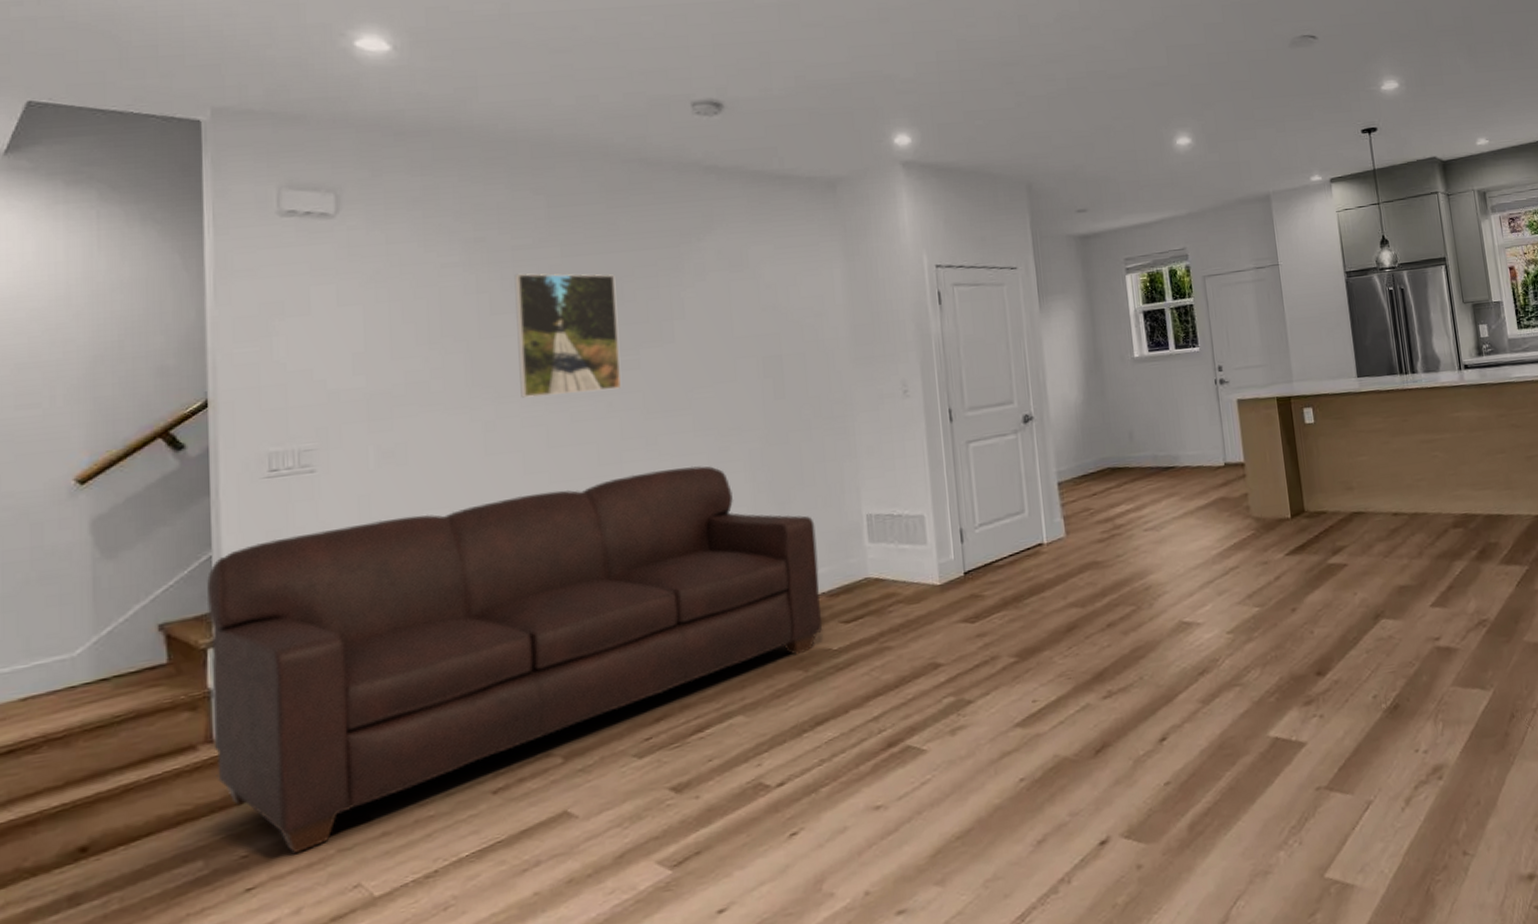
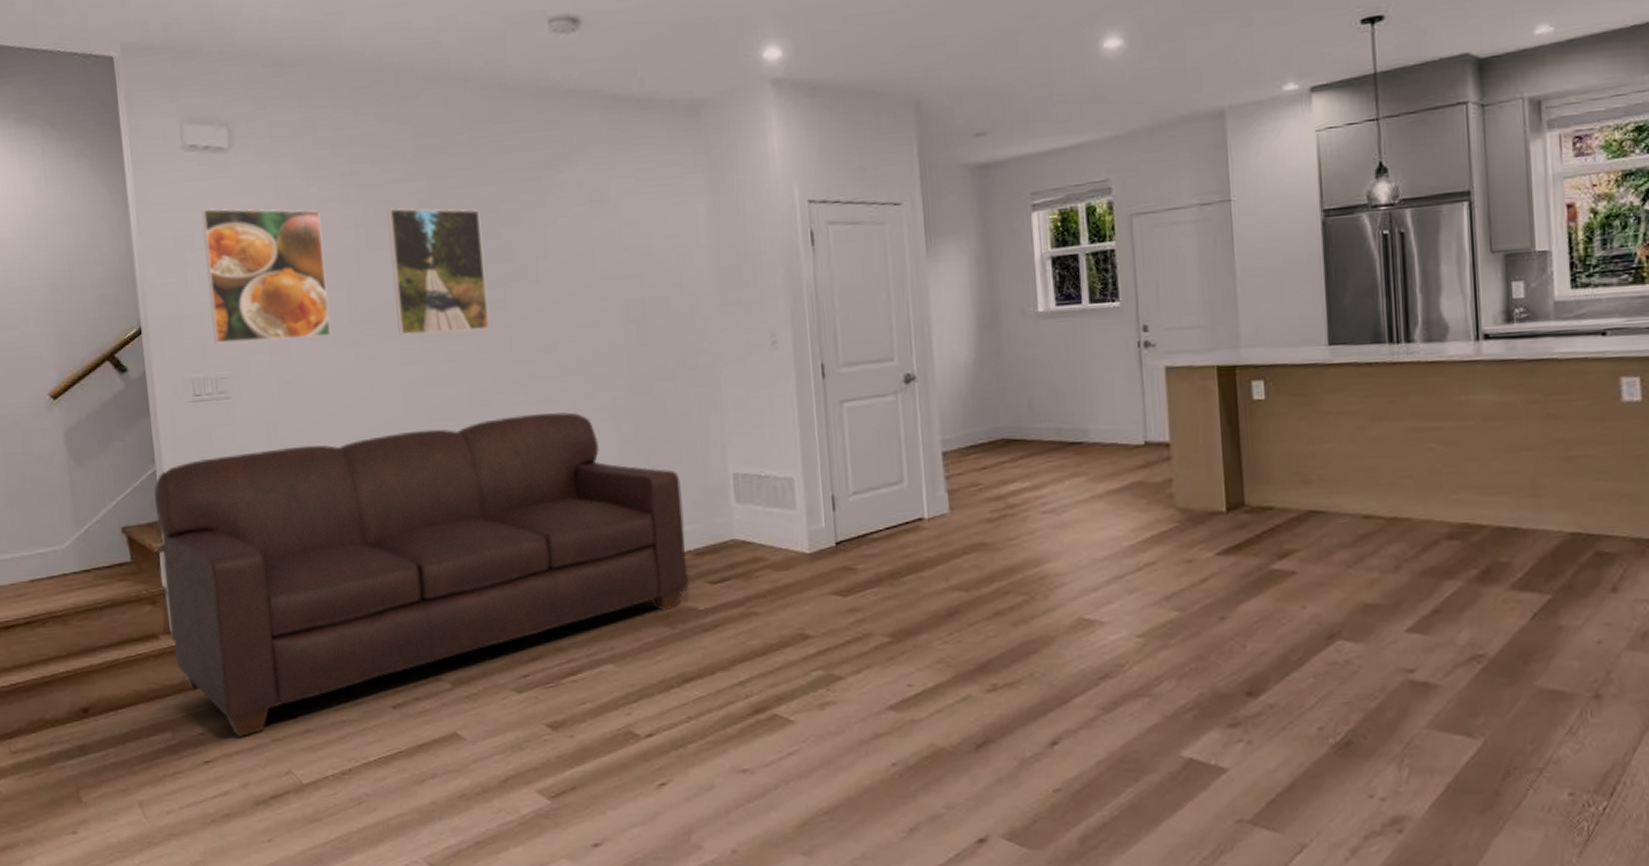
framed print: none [297,274,444,414] -> present [202,208,332,344]

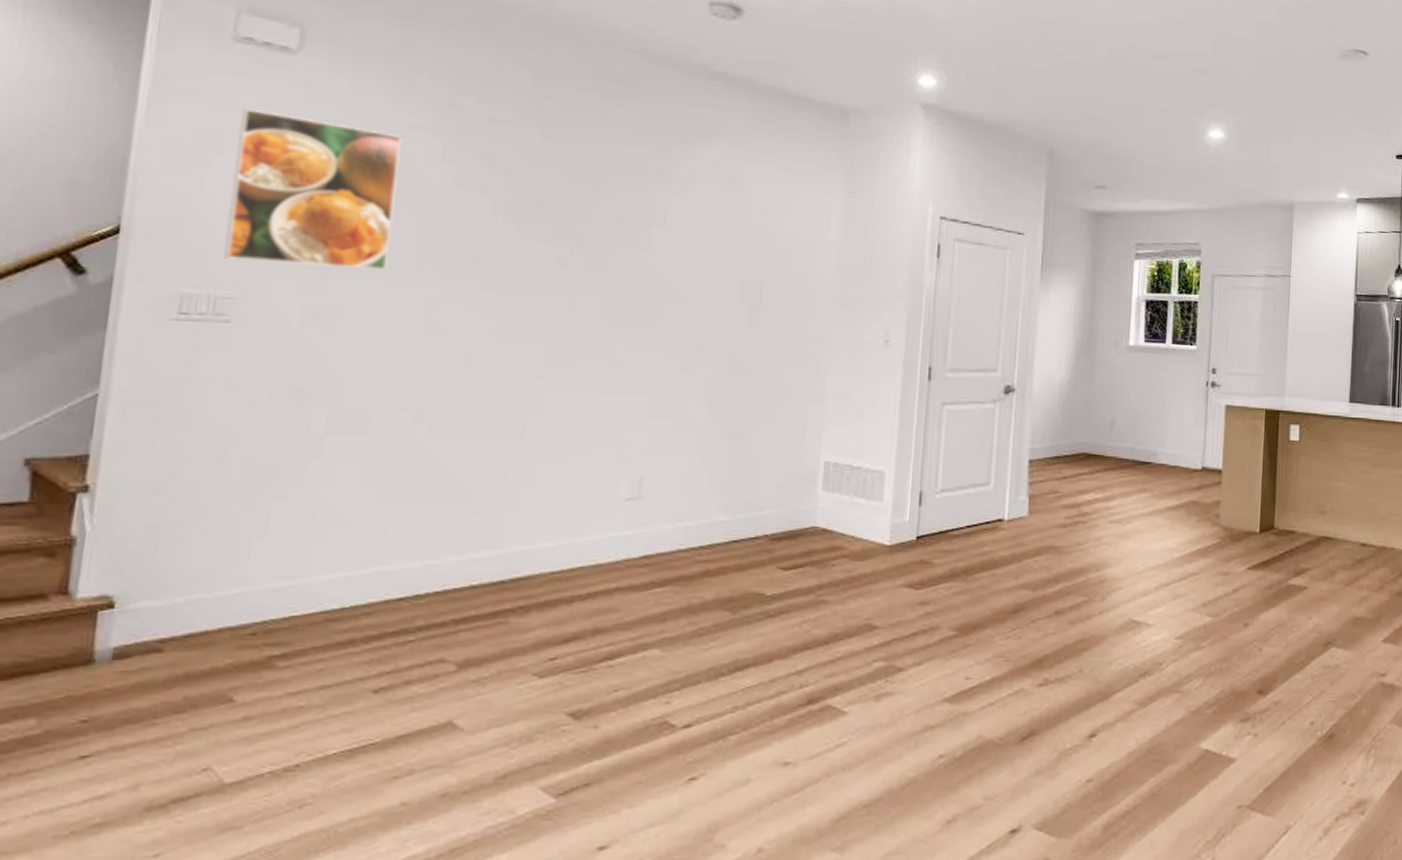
sofa: present [154,411,689,738] -> none [65,380,768,727]
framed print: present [387,208,490,336] -> none [473,148,597,289]

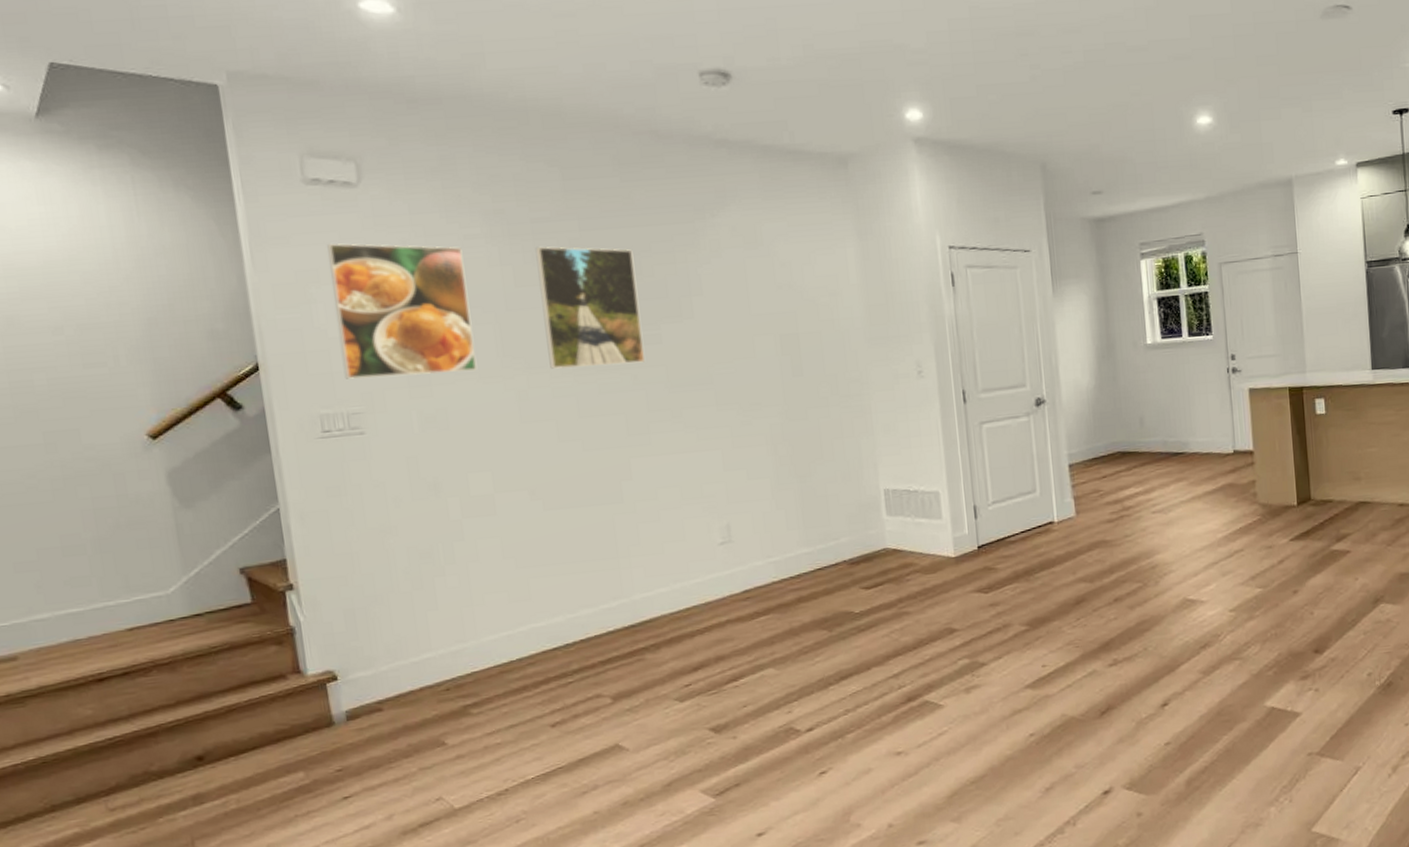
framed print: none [473,148,597,289] -> present [535,246,646,369]

